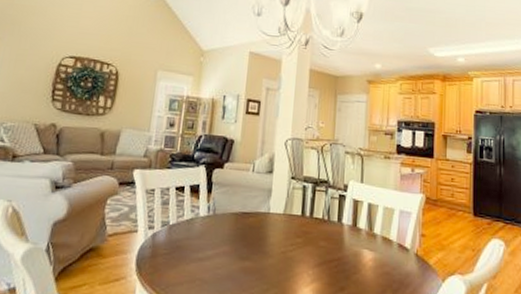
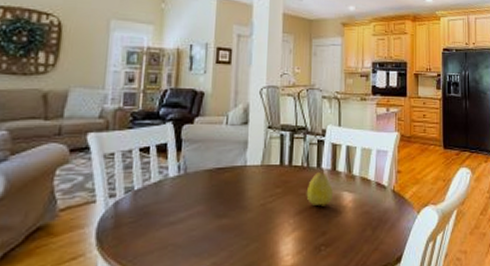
fruit: none [326,225,353,262] -> present [306,171,333,206]

